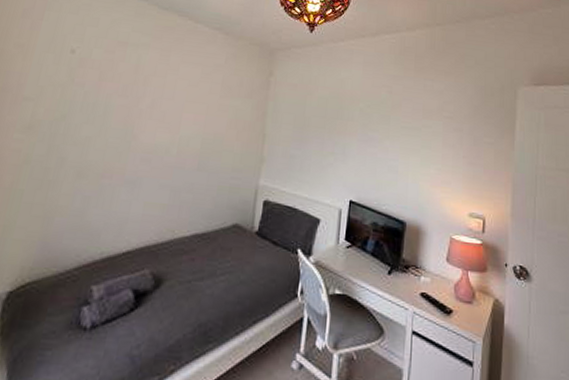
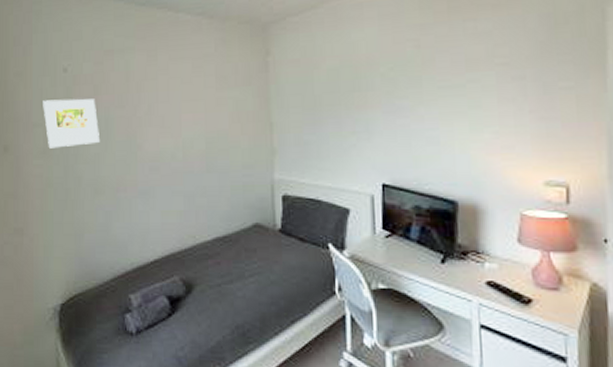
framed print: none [35,76,98,127] -> present [43,98,101,149]

